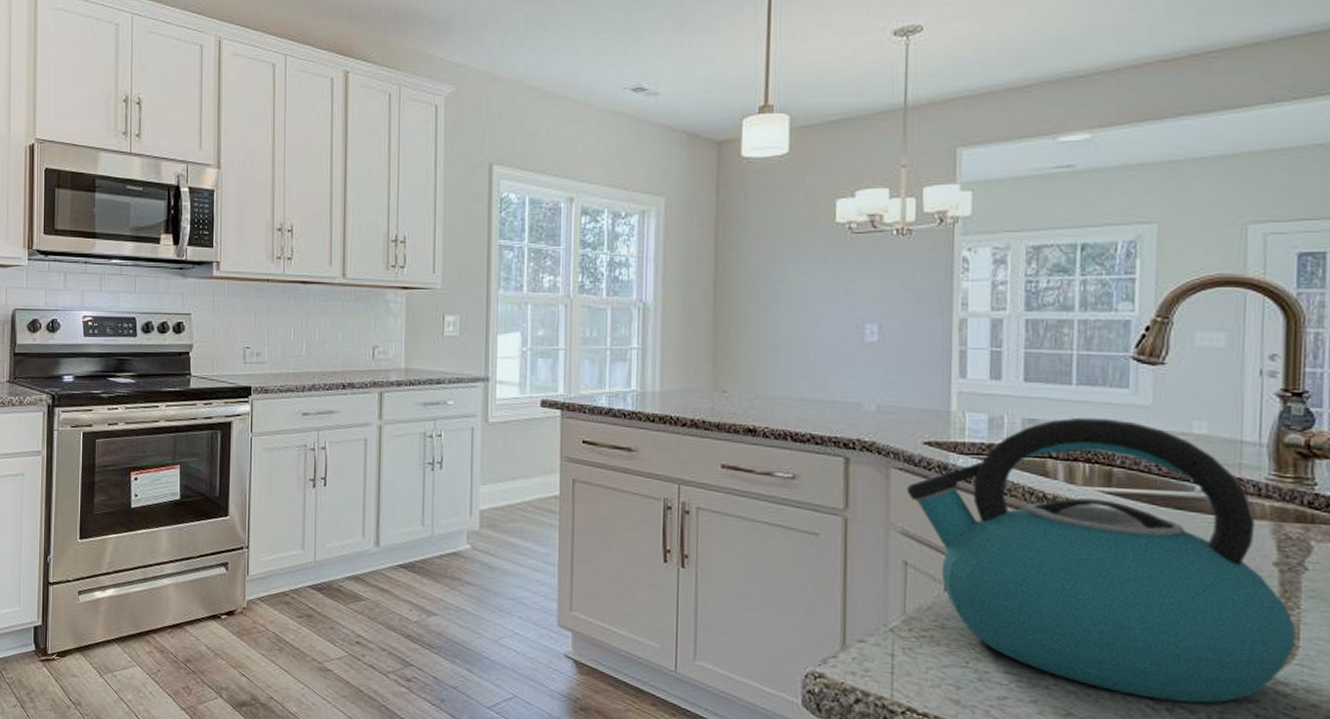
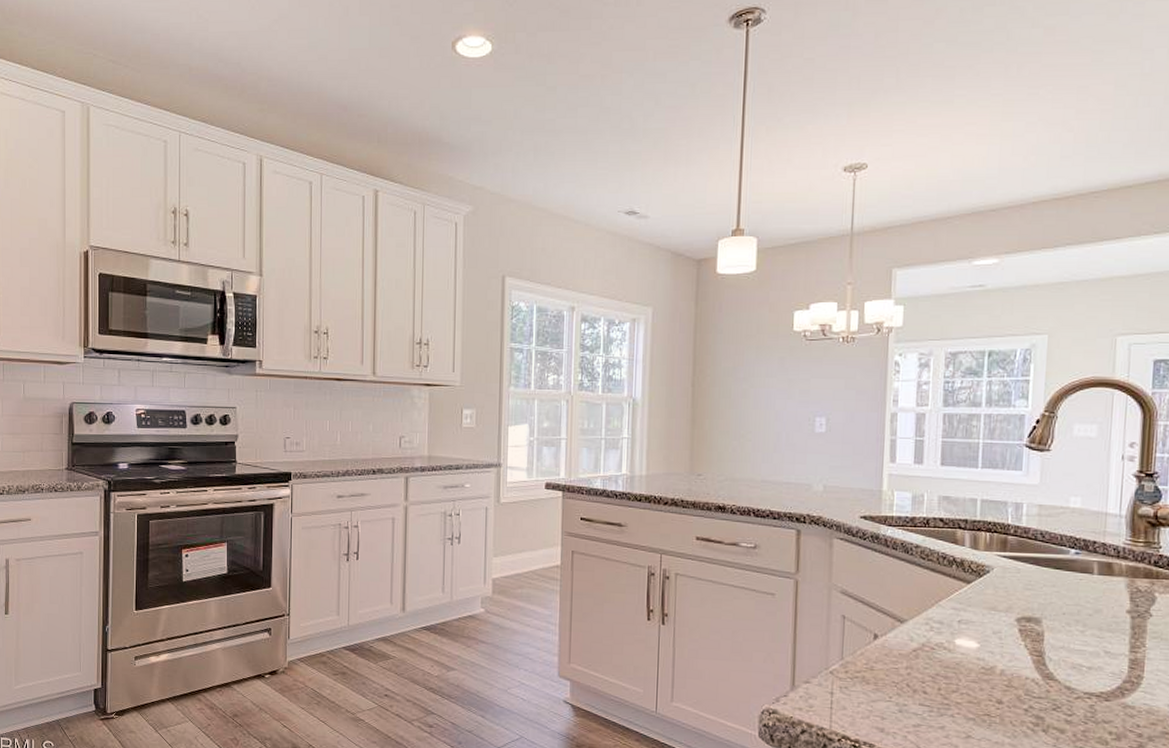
kettle: present [906,417,1296,704] -> none [845,494,1142,725]

